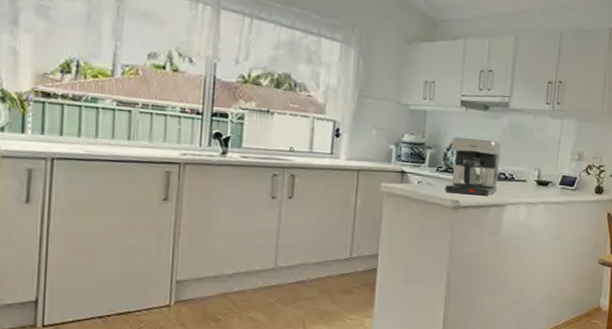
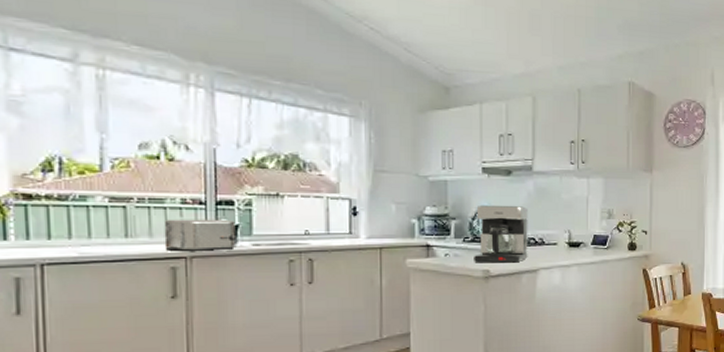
toaster: none [162,125,228,161] -> present [164,219,236,252]

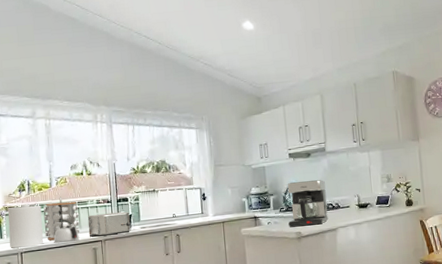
paper towel holder: none [18,192,84,256] -> present [7,204,44,248]
spice rack: none [86,187,149,250] -> present [43,196,80,240]
kettle: none [102,221,148,256] -> present [53,219,79,244]

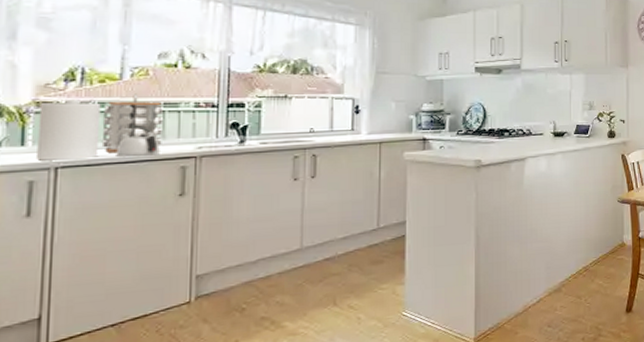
toaster: present [87,212,131,238] -> none [176,120,245,153]
coffee maker: present [287,180,329,227] -> none [467,100,517,154]

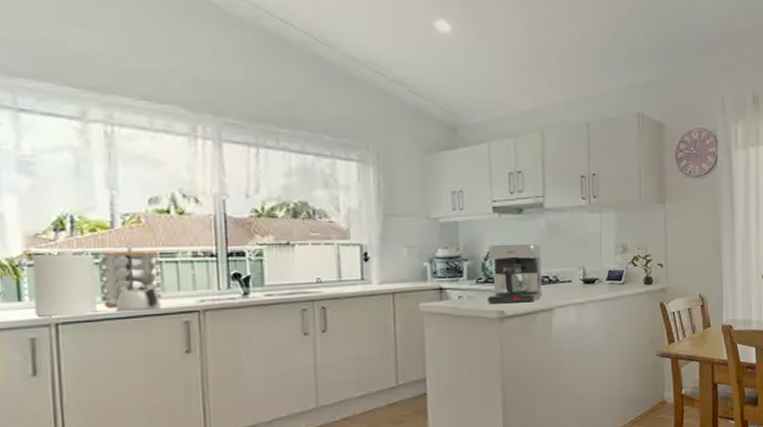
coffee maker: none [467,100,517,154] -> present [488,244,543,304]

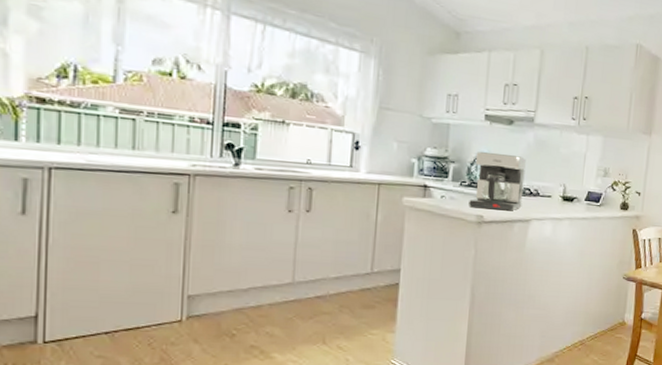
paper towel holder: present [31,251,98,317] -> none [30,97,94,163]
spice rack: present [99,243,162,307] -> none [94,99,157,159]
kettle: present [115,277,161,313] -> none [109,133,154,168]

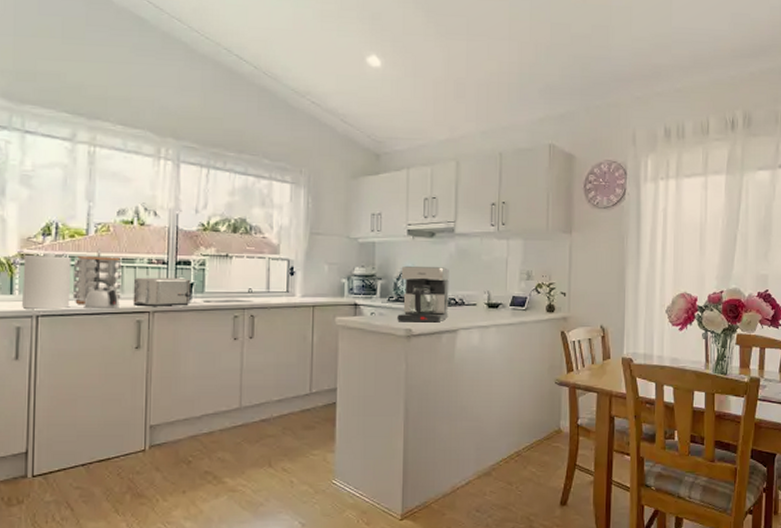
paper towel holder: none [30,97,94,163] -> present [22,253,71,309]
spice rack: none [94,99,157,159] -> present [72,248,122,304]
kettle: none [109,133,154,168] -> present [84,279,119,309]
toaster: none [170,135,241,172] -> present [133,277,191,308]

